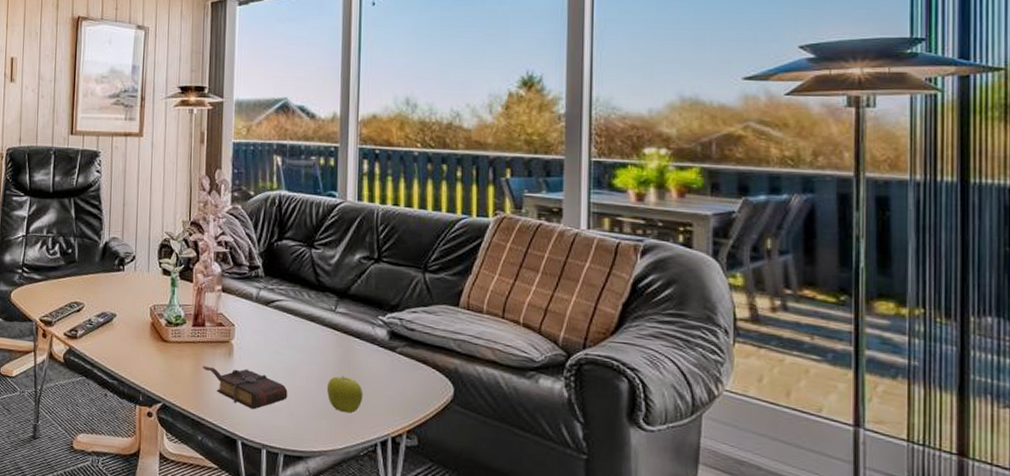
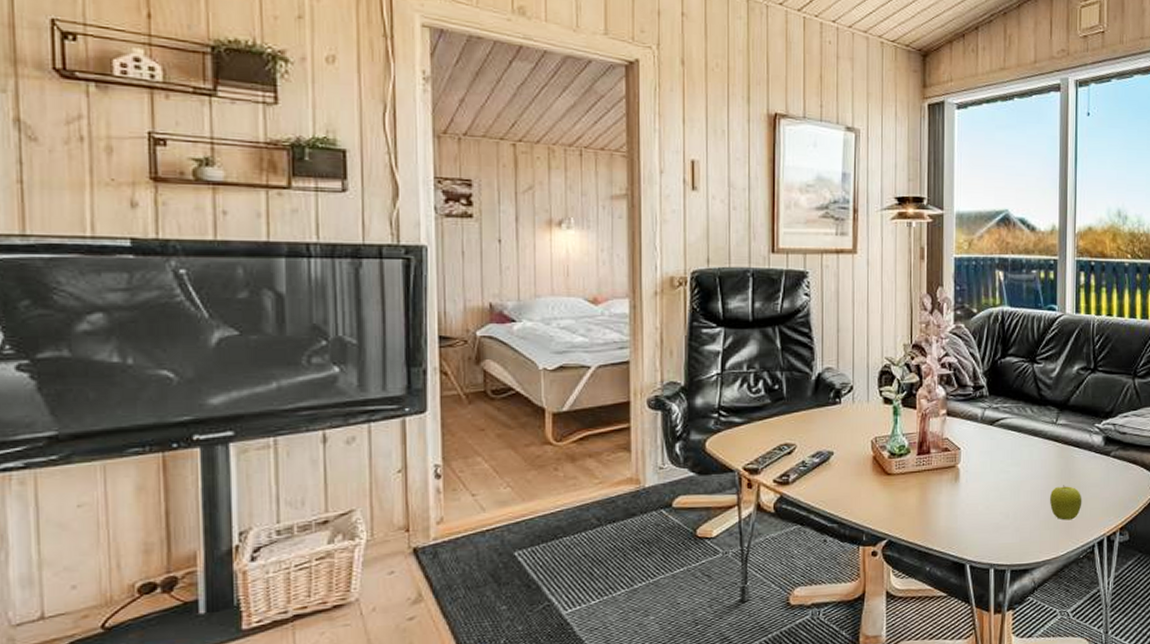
book: present [201,366,288,410] -> none [928,491,1013,531]

